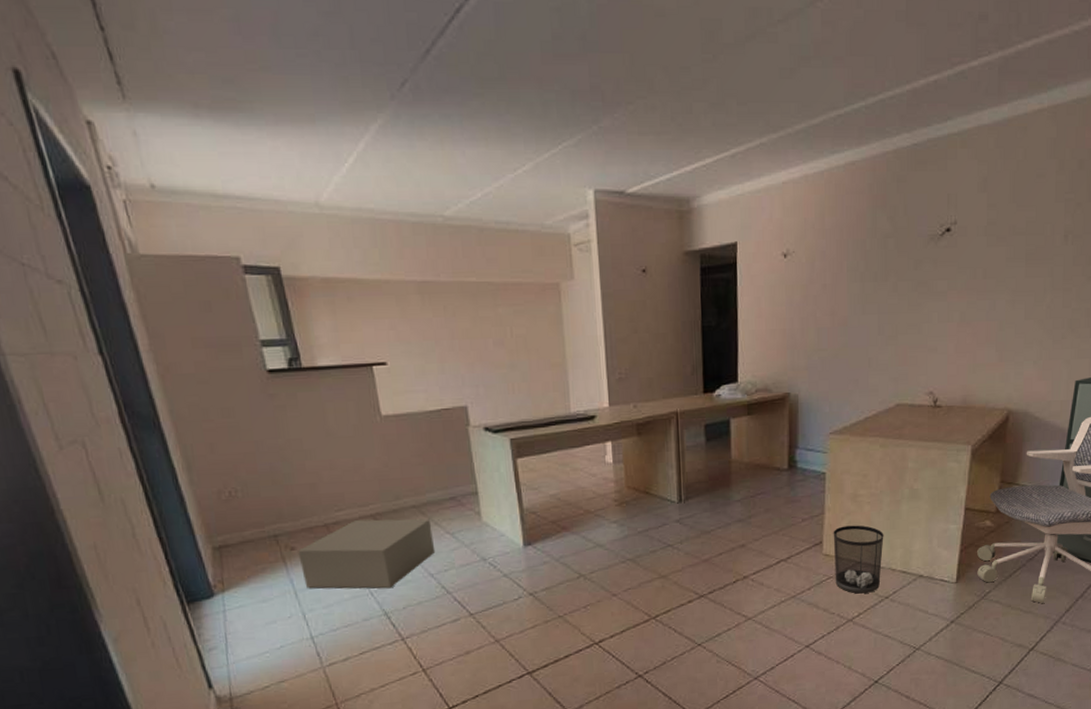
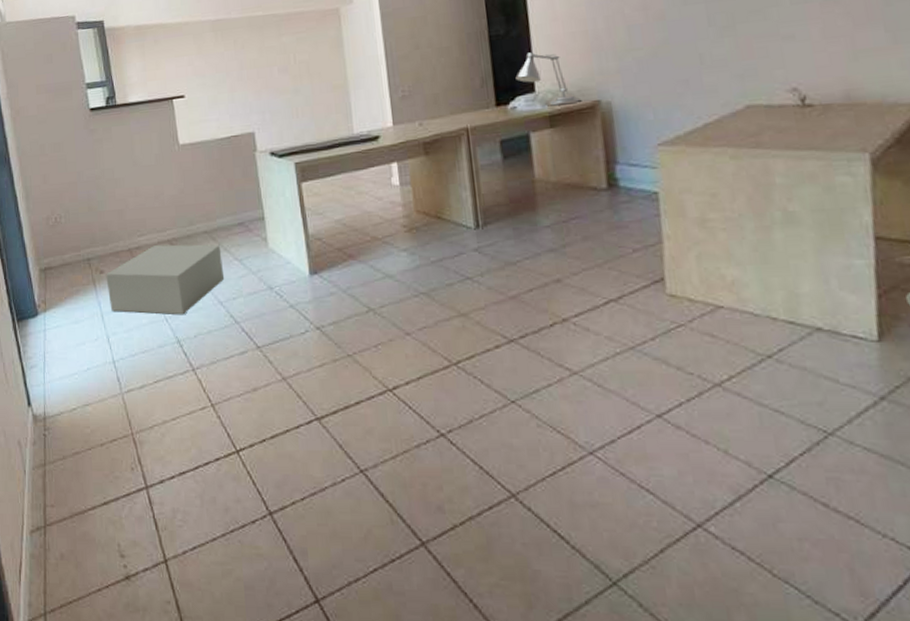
desk lamp: none [722,345,775,396] -> present [515,52,582,106]
waste bin: present [833,525,884,594] -> none [677,257,756,349]

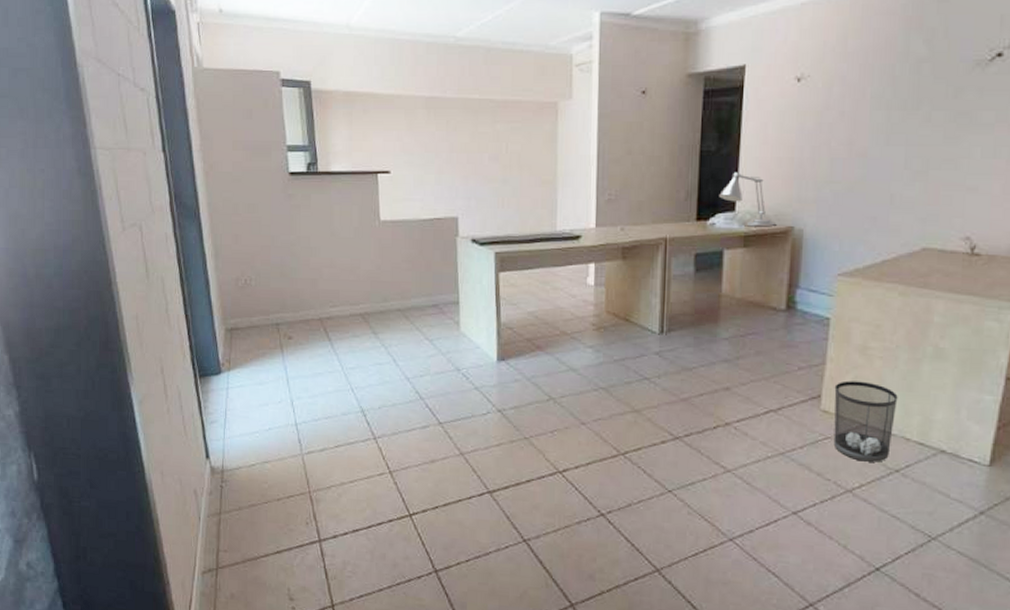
cardboard box: present [106,244,225,315] -> none [294,318,414,387]
waste bin: none [677,257,756,349] -> present [833,380,898,462]

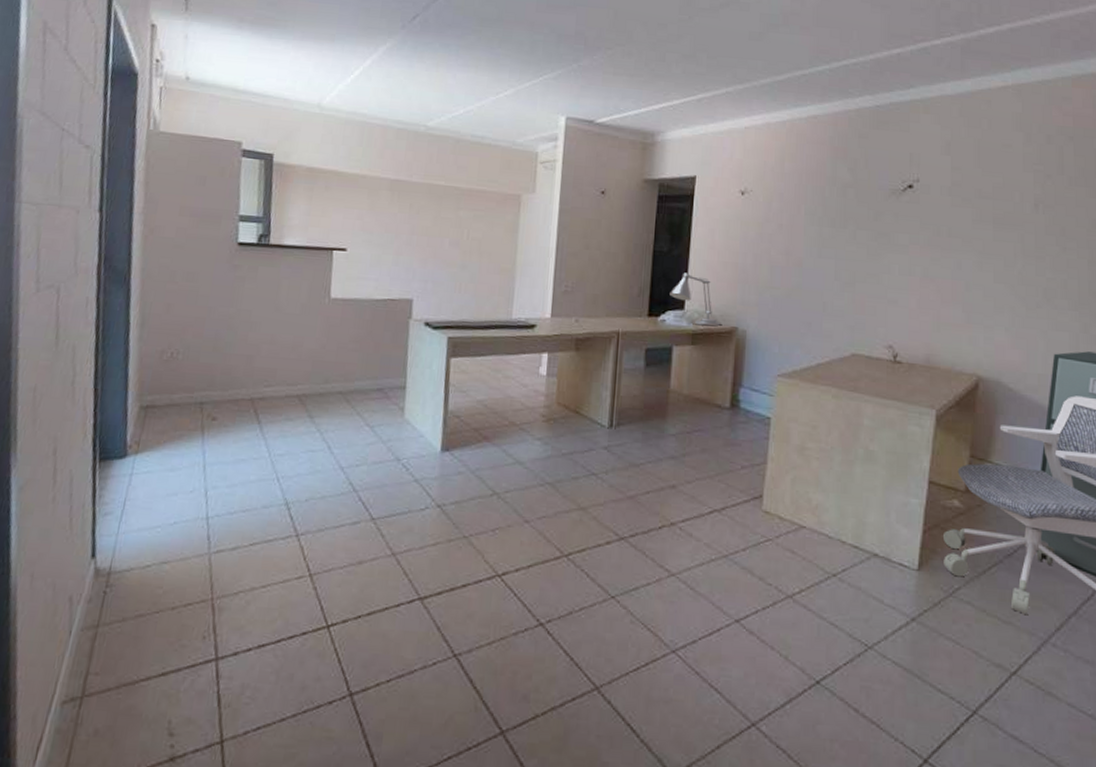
waste bin: present [833,380,898,462] -> none [774,481,834,566]

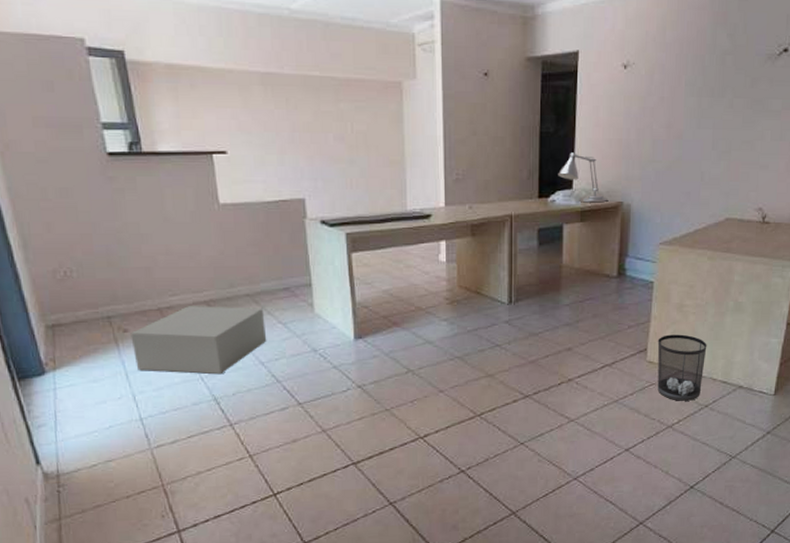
cardboard box: none [215,399,354,476] -> present [130,306,267,375]
waste bin: none [774,481,834,566] -> present [657,334,707,401]

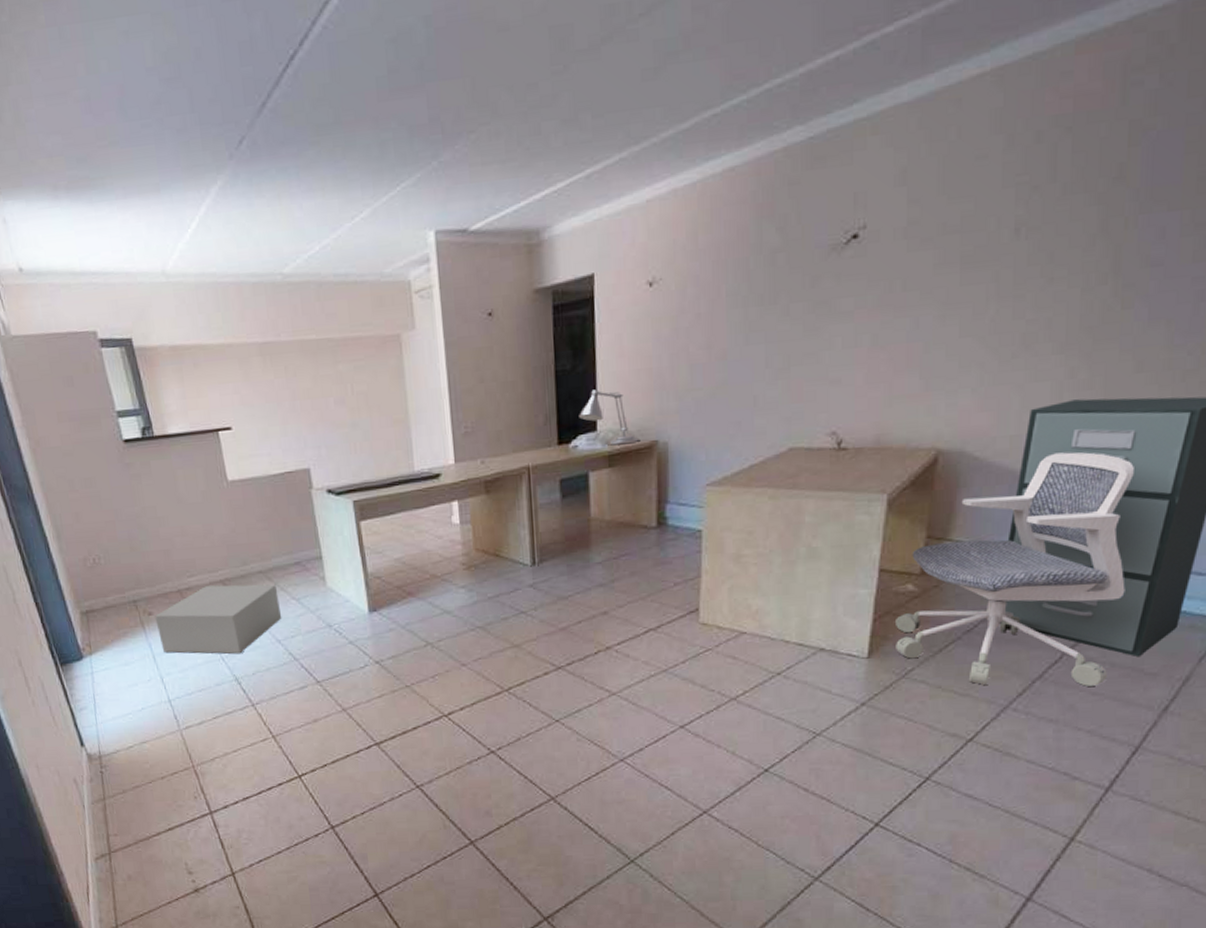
waste bin: present [657,334,707,401] -> none [711,589,775,669]

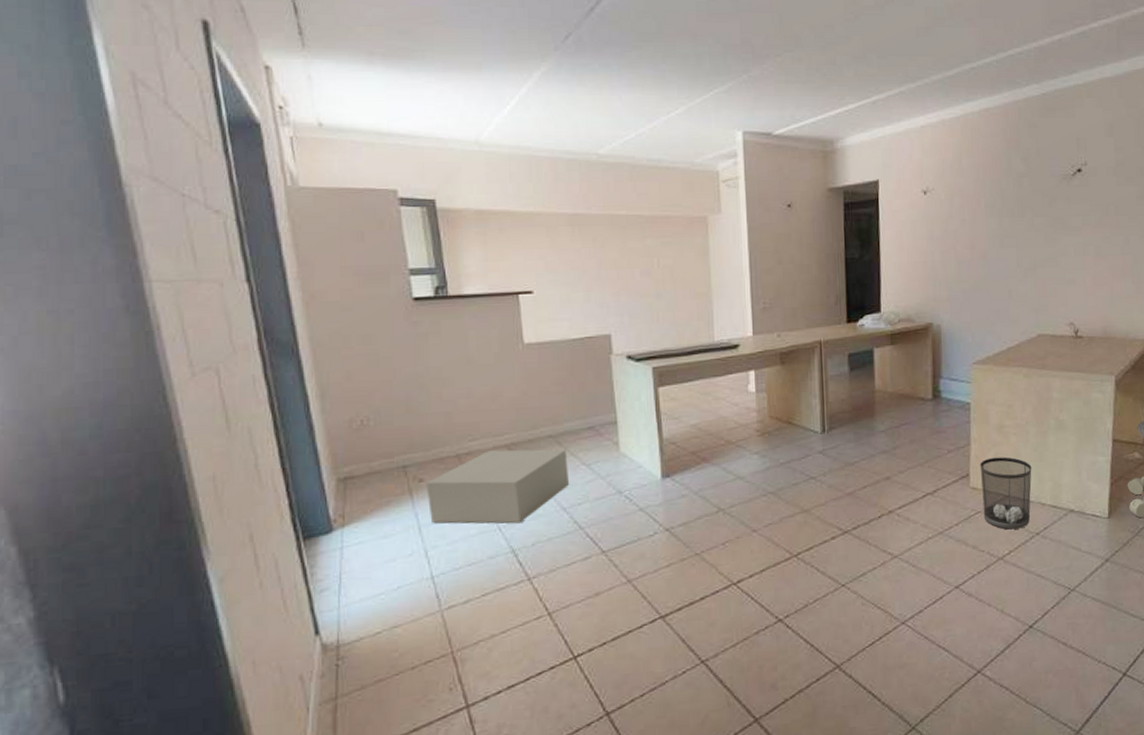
desk lamp: present [579,389,641,445] -> none [865,276,918,326]
waste bin: none [711,589,775,669] -> present [979,457,1032,530]

